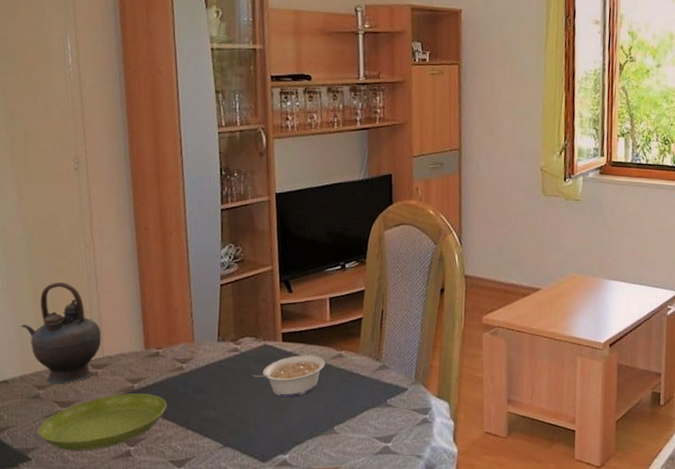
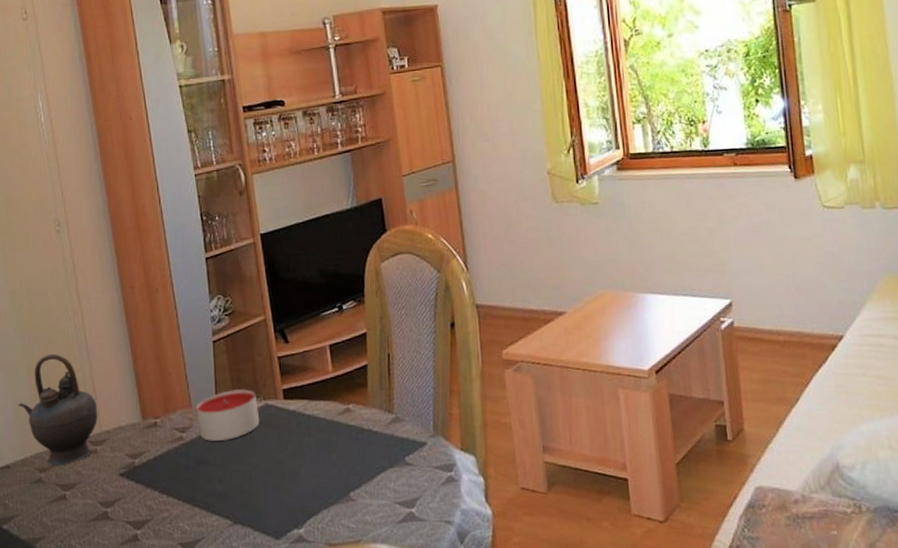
saucer: present [38,393,167,451] -> none [44,469,171,539]
candle: none [198,328,258,373] -> present [196,388,260,441]
legume: present [252,355,326,398] -> none [255,412,333,463]

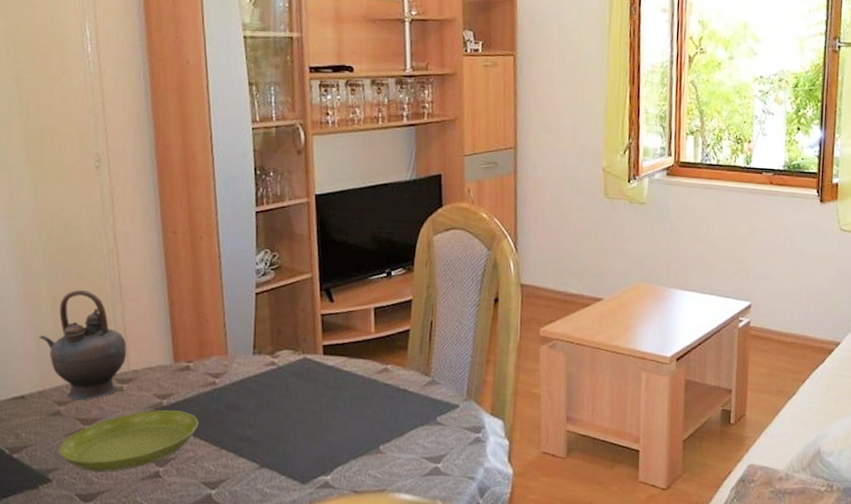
saucer: none [44,469,171,539] -> present [59,410,199,472]
candle: present [196,388,260,441] -> none [232,340,297,389]

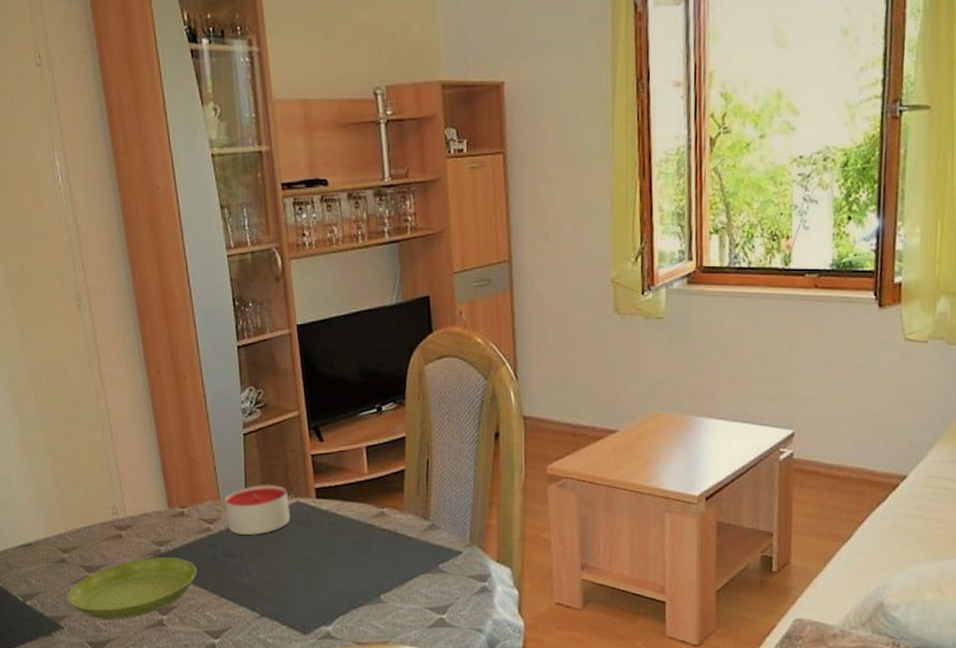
teapot: present [38,289,127,400] -> none [39,434,123,547]
candle: none [232,340,297,389] -> present [224,484,291,535]

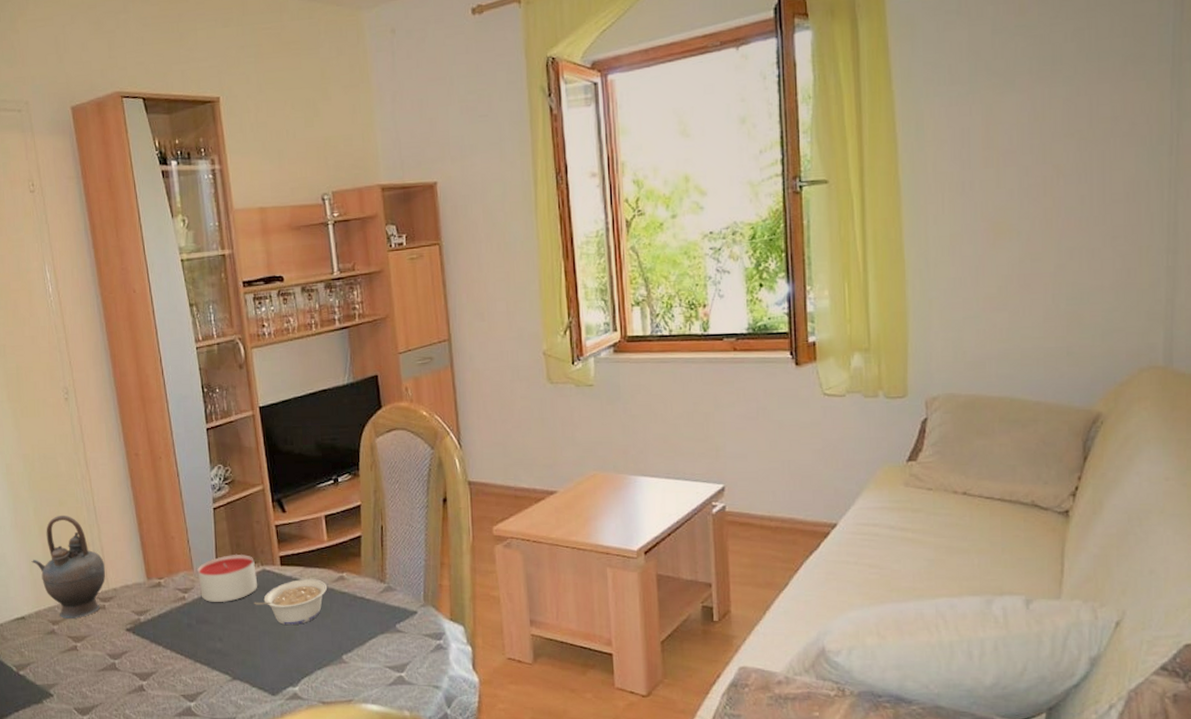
teapot: none [39,434,123,547] -> present [31,515,106,618]
saucer: present [67,557,197,620] -> none [57,626,174,686]
legume: none [285,514,367,562] -> present [253,579,328,626]

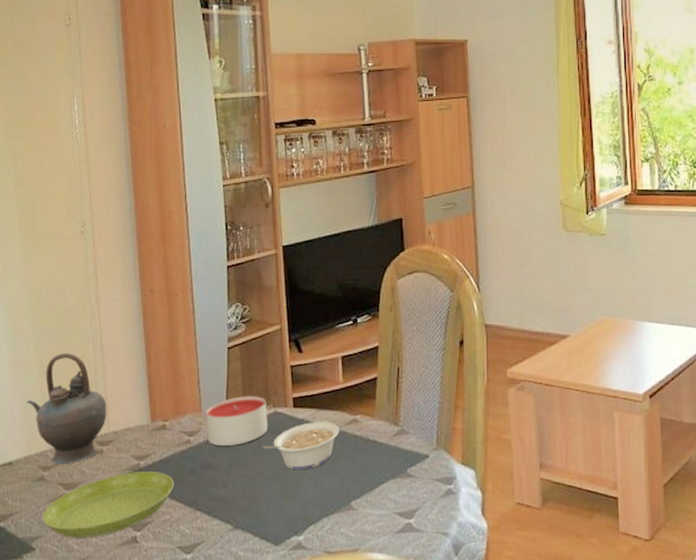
saucer: none [57,626,174,686] -> present [43,472,175,538]

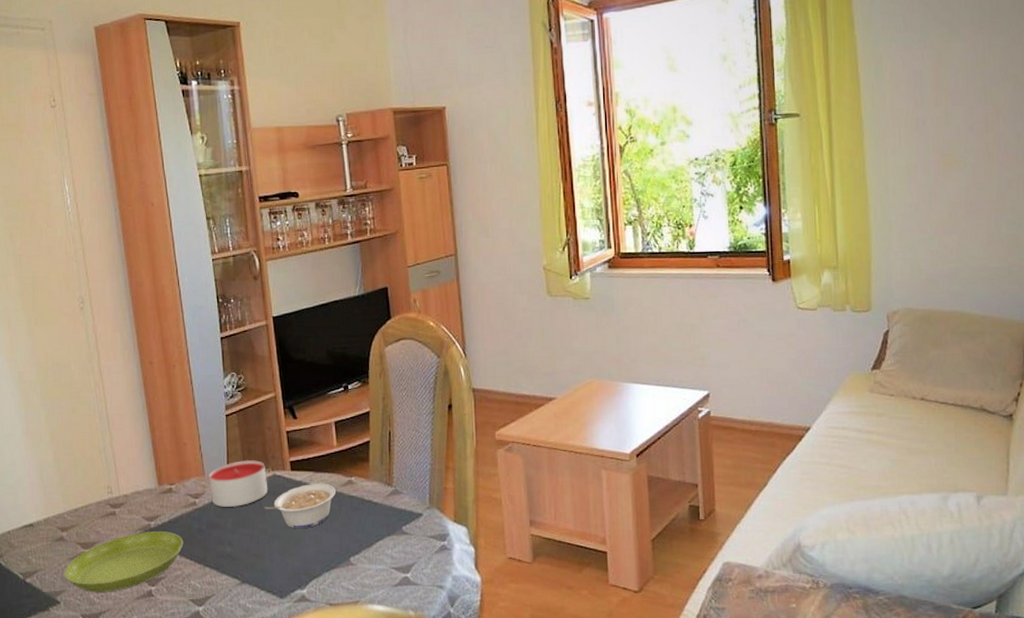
teapot: present [26,352,107,464] -> none [41,422,117,525]

